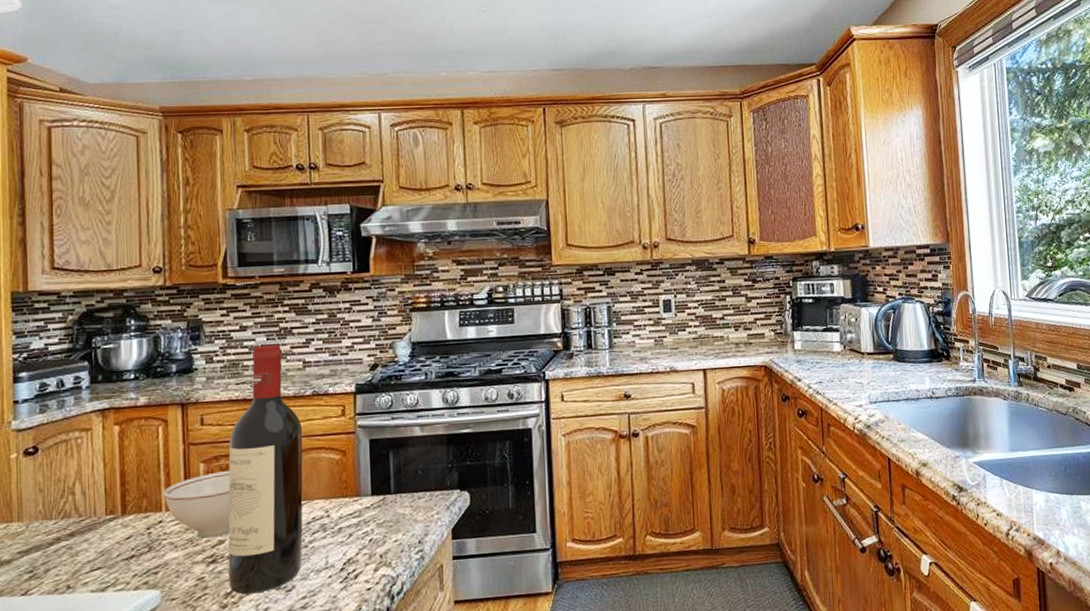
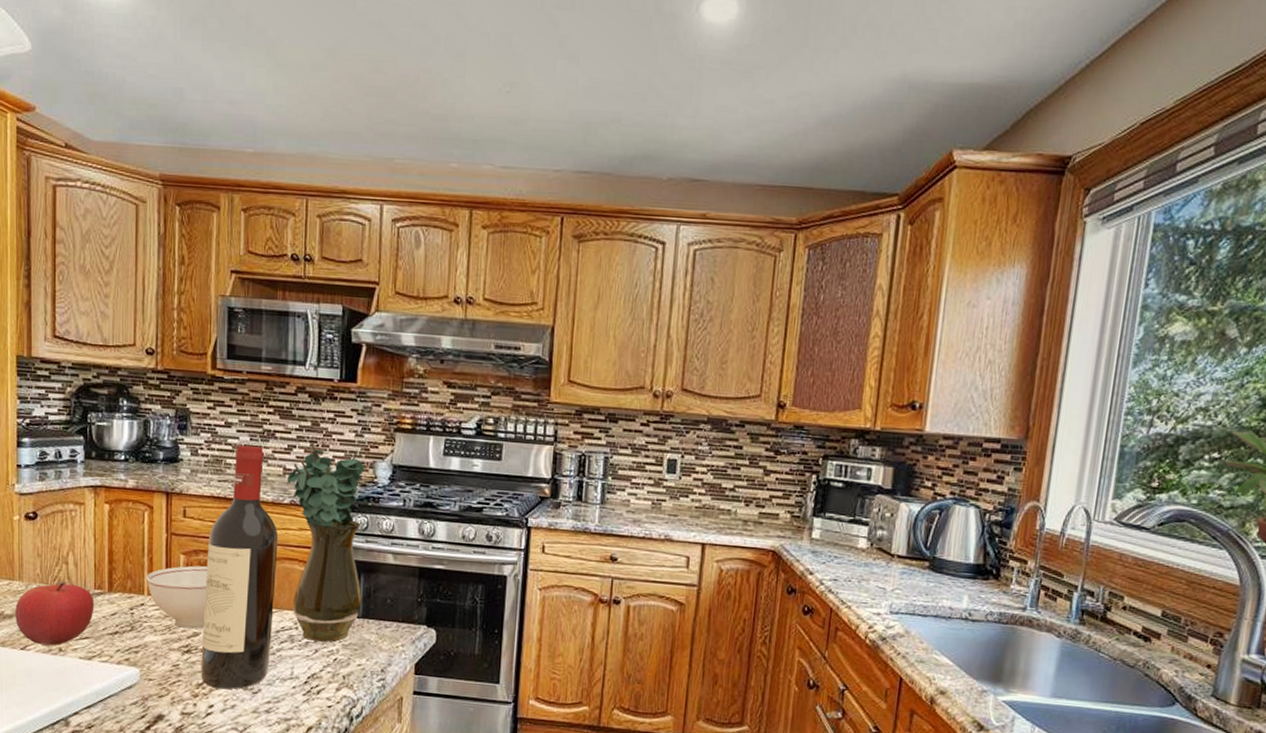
fruit: none [13,513,106,586] -> present [14,581,94,646]
vase: none [308,334,393,526] -> present [288,443,365,642]

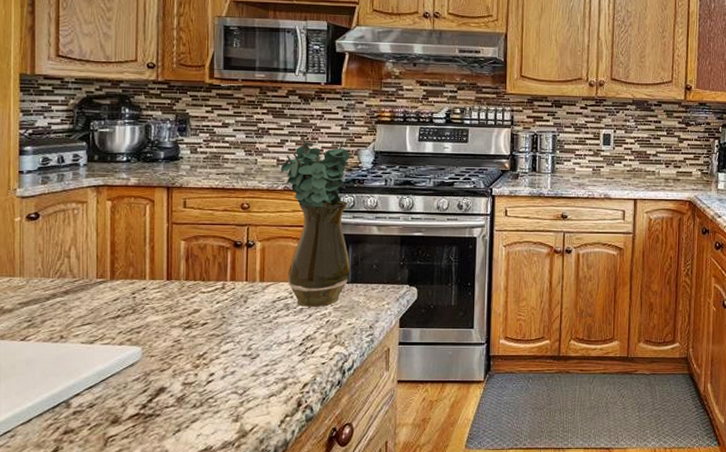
fruit: present [14,581,94,646] -> none [14,274,96,334]
bowl: present [145,565,208,629] -> none [147,250,207,306]
wine bottle: present [201,445,278,690] -> none [201,141,273,358]

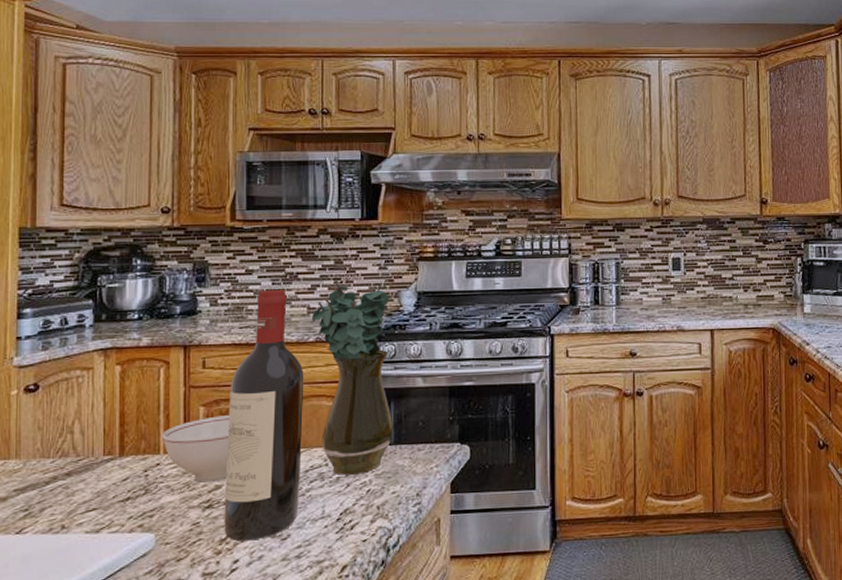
bowl: none [147,250,207,306] -> present [161,415,230,483]
wine bottle: none [201,141,273,358] -> present [224,289,304,542]

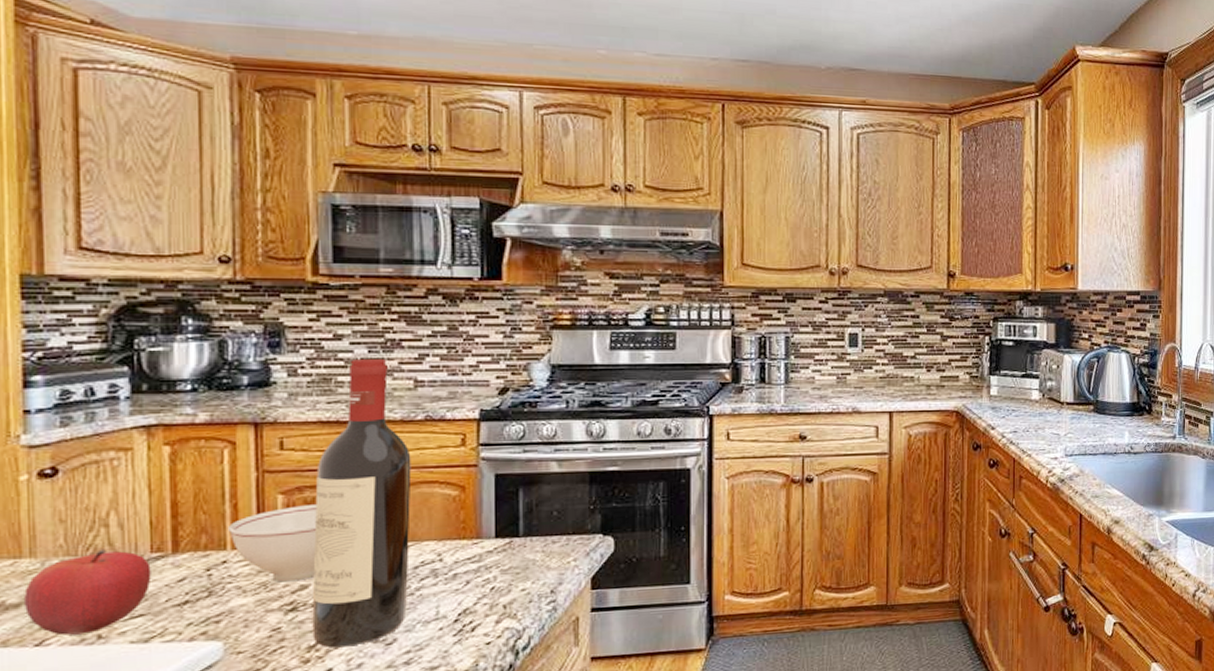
fruit: none [9,452,103,525] -> present [23,549,152,636]
vase: present [312,281,393,475] -> none [420,350,523,572]

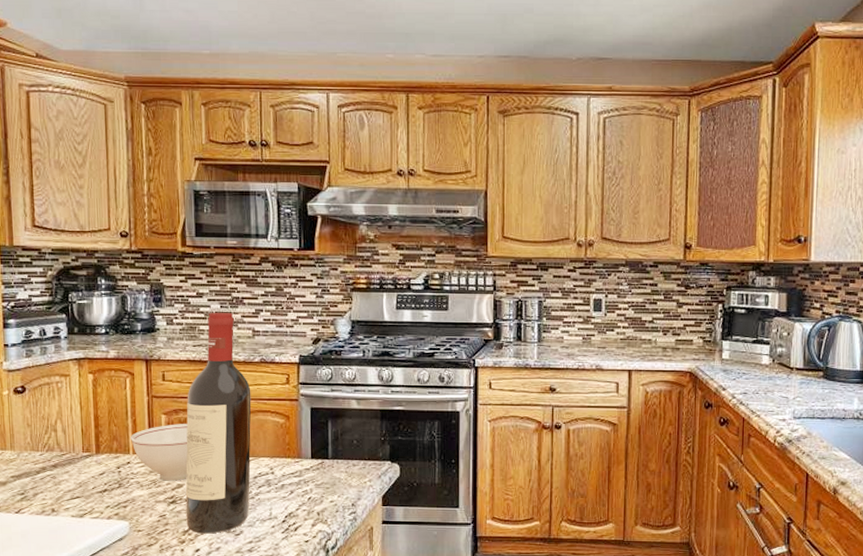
fruit: present [23,549,152,636] -> none [7,447,84,507]

